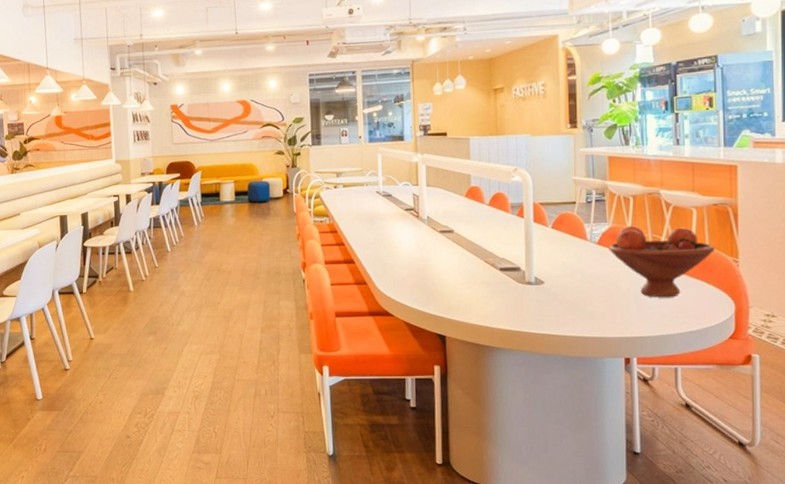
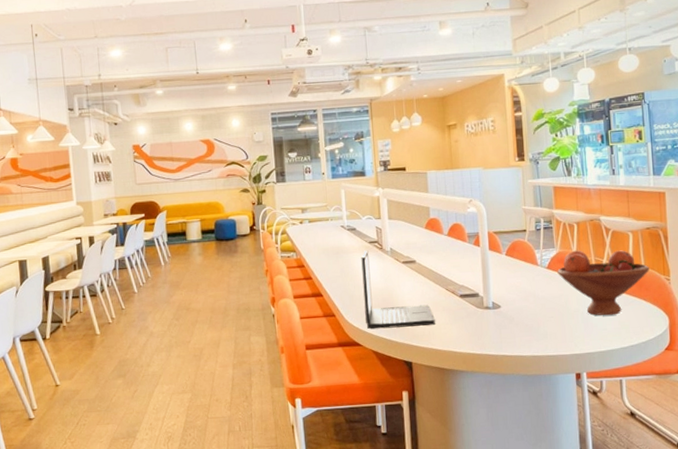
laptop: none [396,218,472,300] -> present [361,250,435,330]

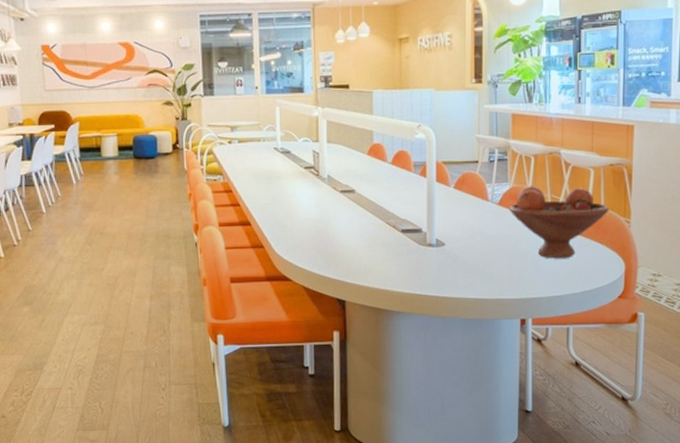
laptop: present [361,250,435,330] -> none [295,176,373,264]

